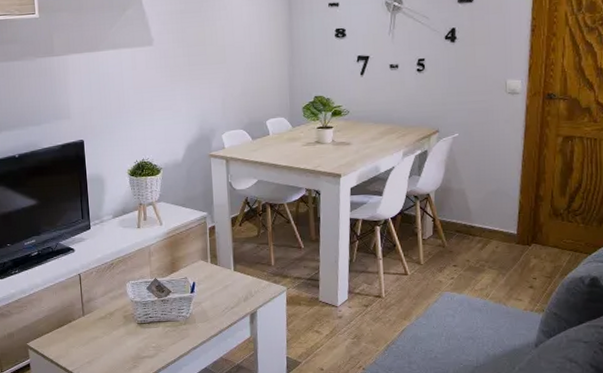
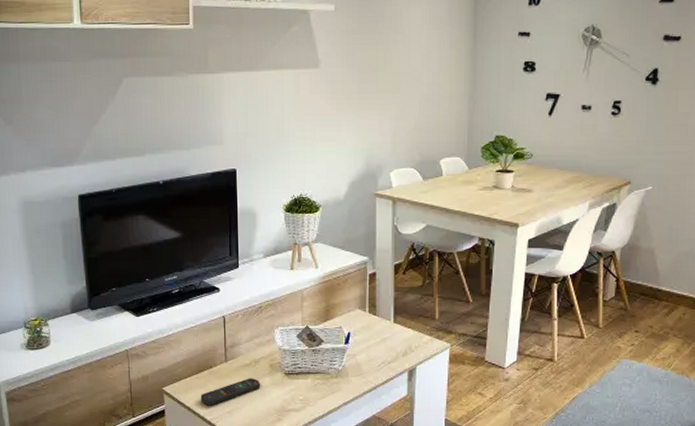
remote control: none [62,329,117,357] -> present [200,378,261,406]

